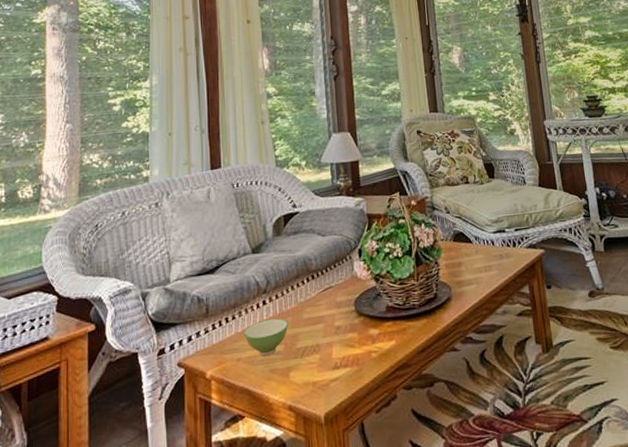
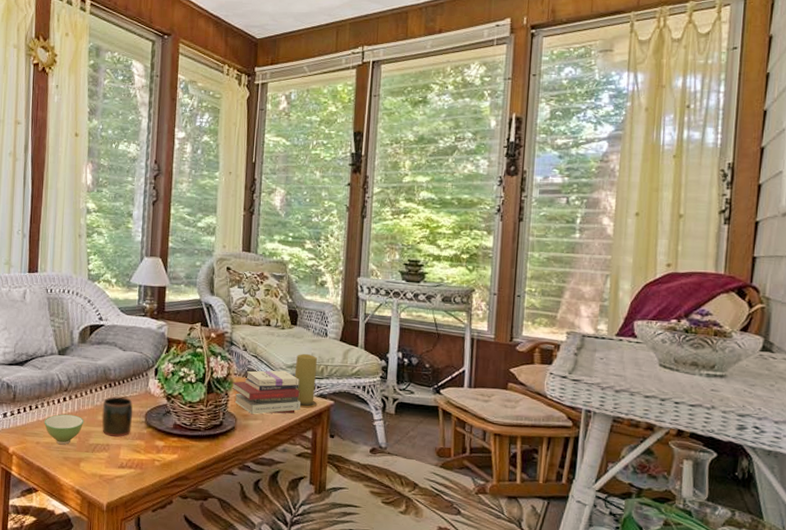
mug: none [307,287,342,335] -> present [101,396,133,437]
books: none [440,227,513,279] -> present [231,370,301,414]
candle: none [500,205,529,263] -> present [294,353,317,408]

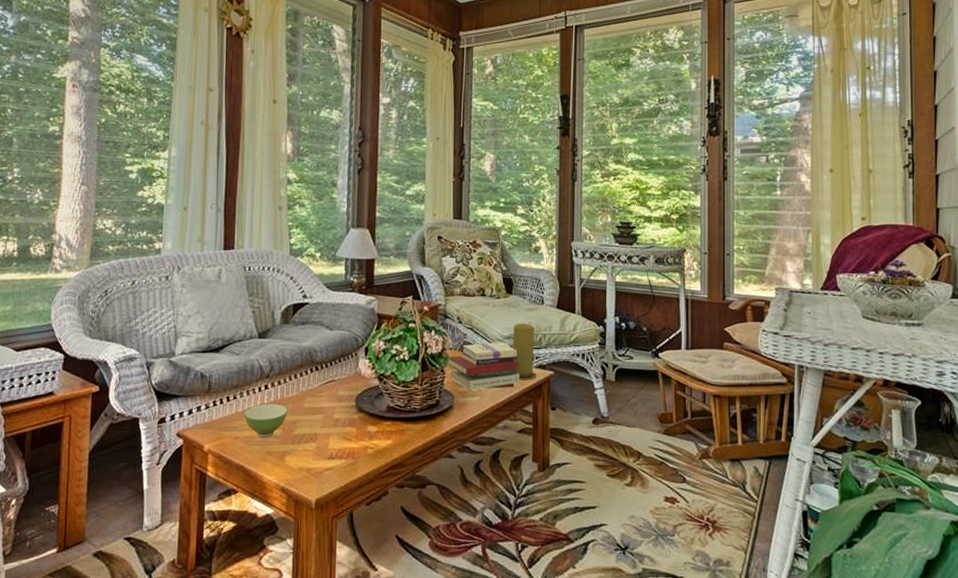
mug: present [101,396,133,437] -> none [308,380,343,425]

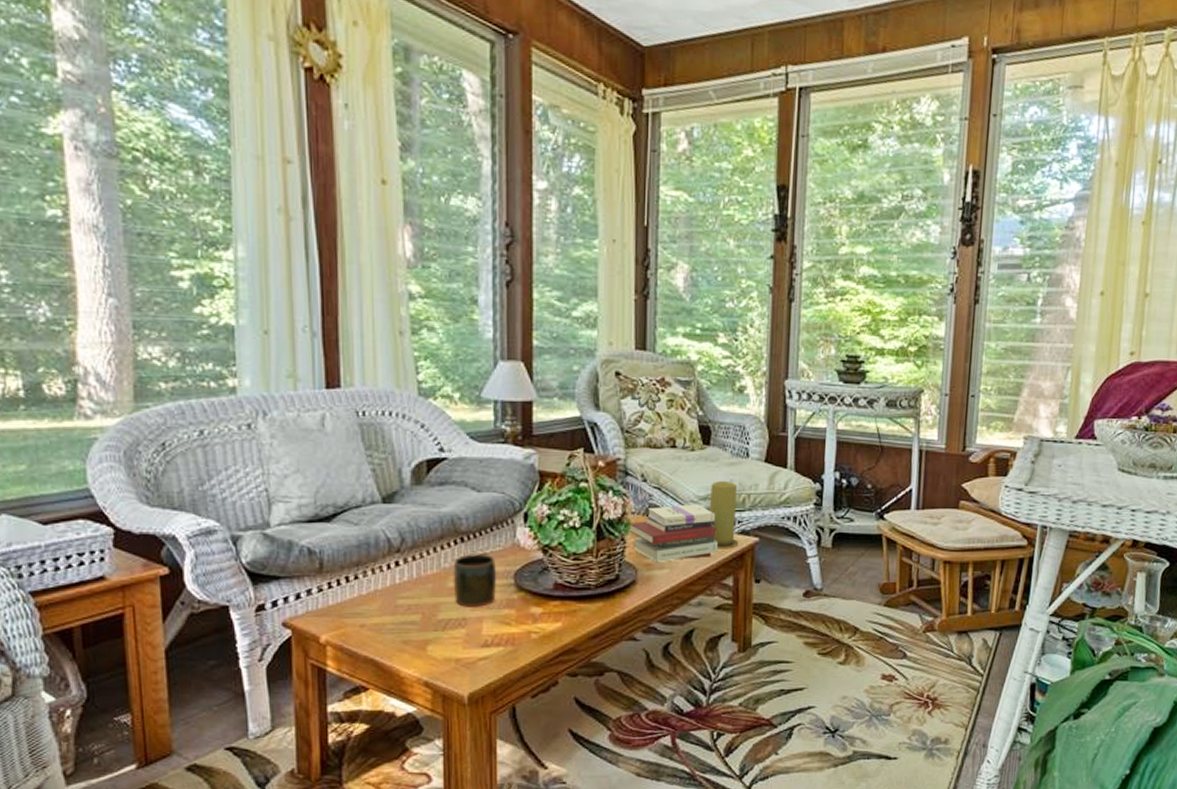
bowl: present [243,403,289,438] -> none [369,583,428,625]
mug: none [308,380,343,425] -> present [453,554,497,607]

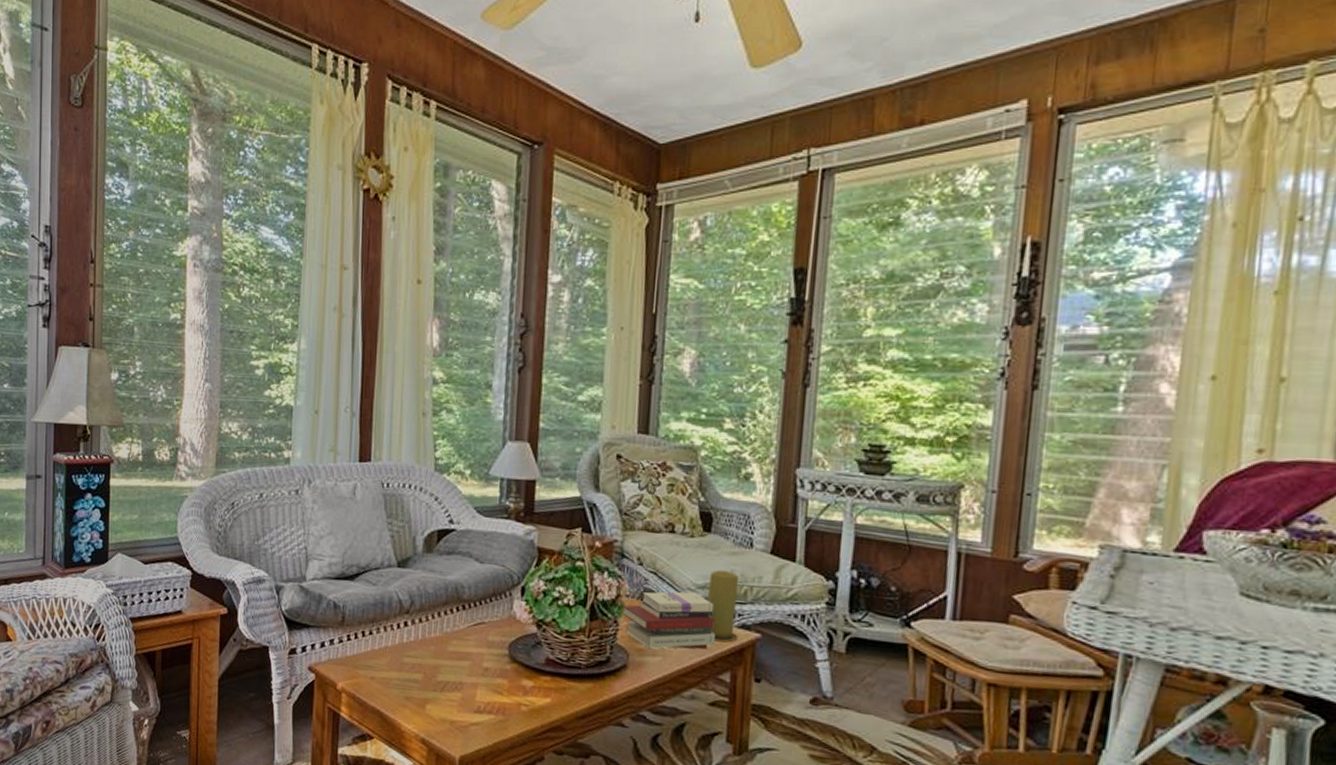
mug: present [453,554,497,607] -> none [453,621,493,673]

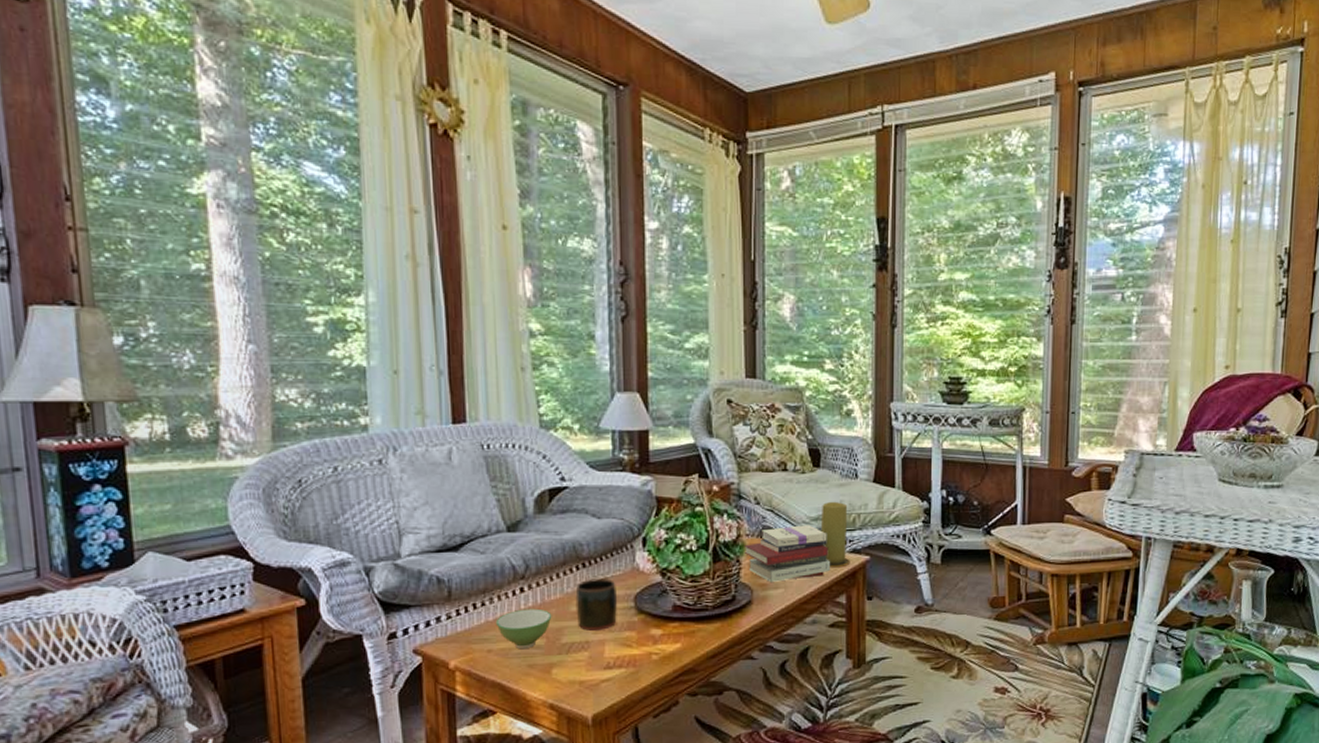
bowl: none [380,642,431,682] -> present [495,608,552,650]
mug: none [453,621,493,673] -> present [575,578,618,630]

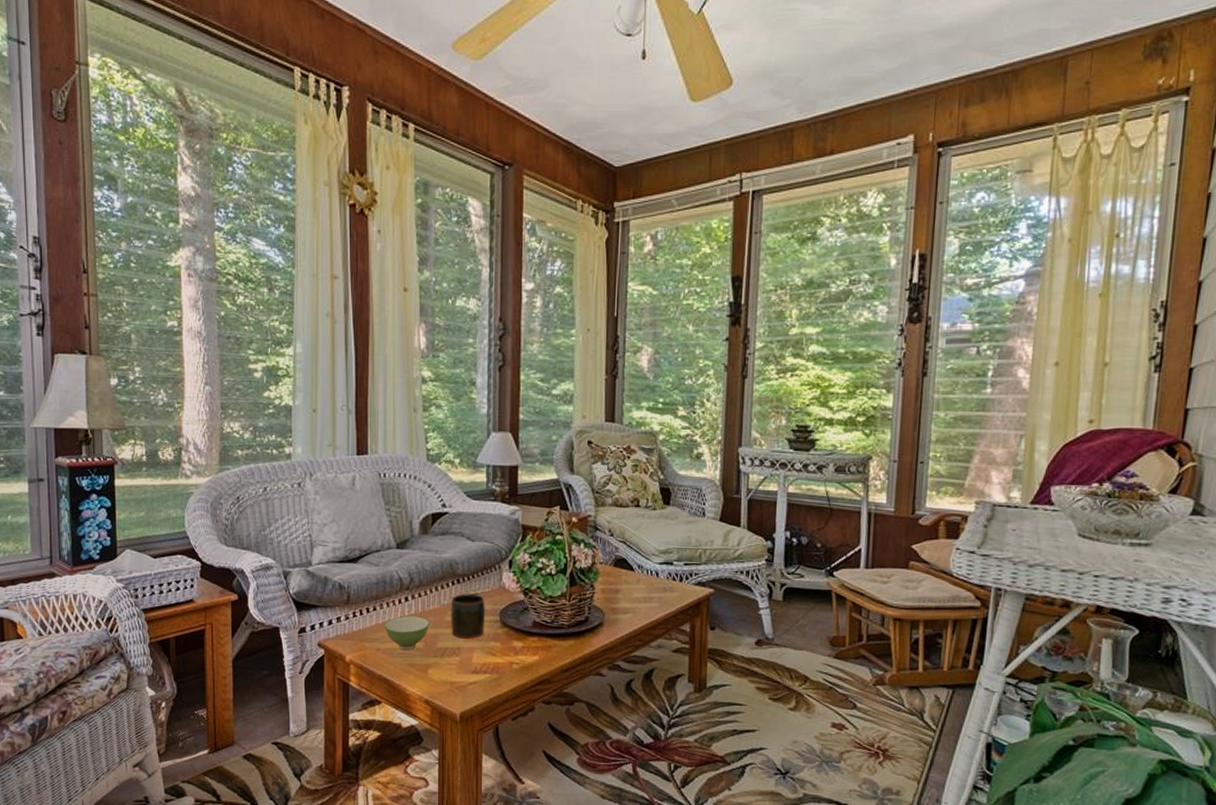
books: present [744,525,830,582] -> none [597,557,676,607]
candle: present [820,501,850,568] -> none [668,536,695,598]

